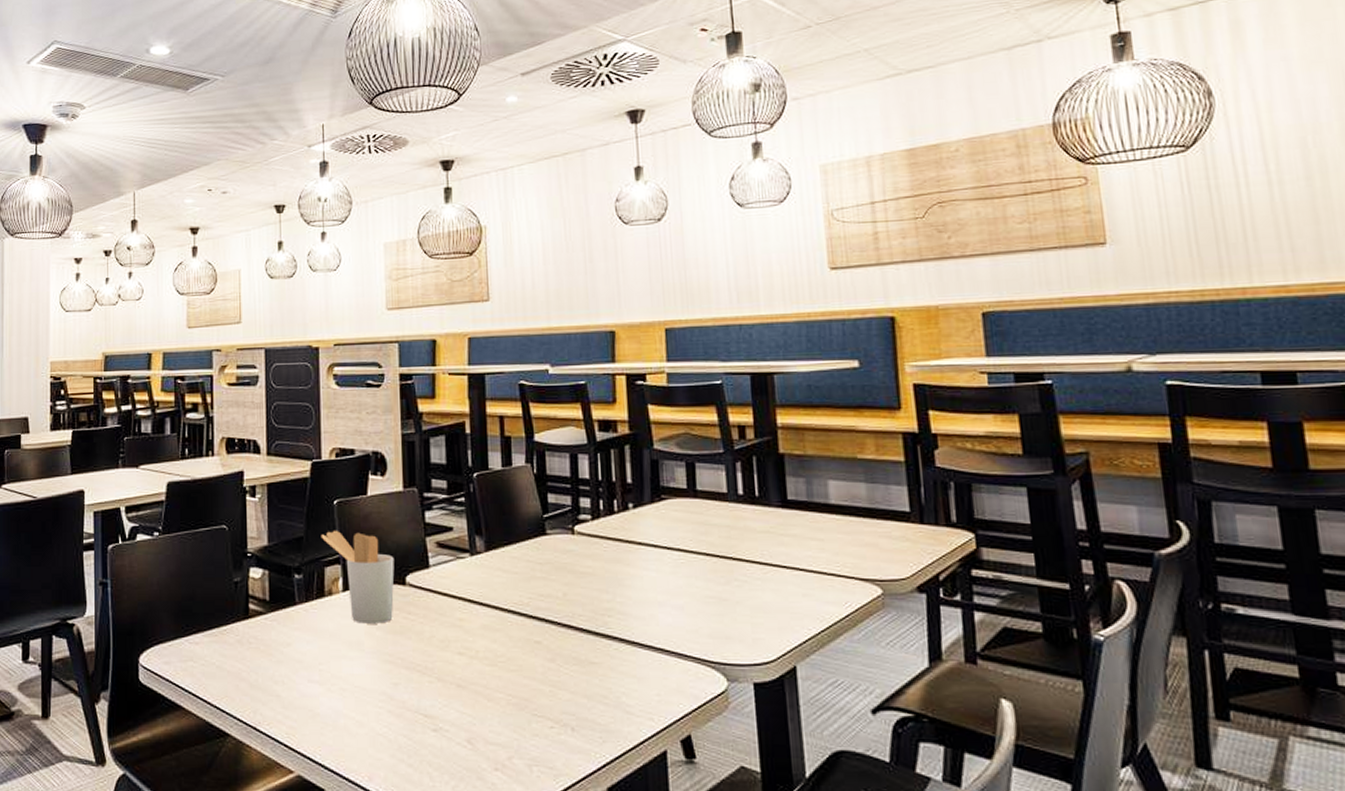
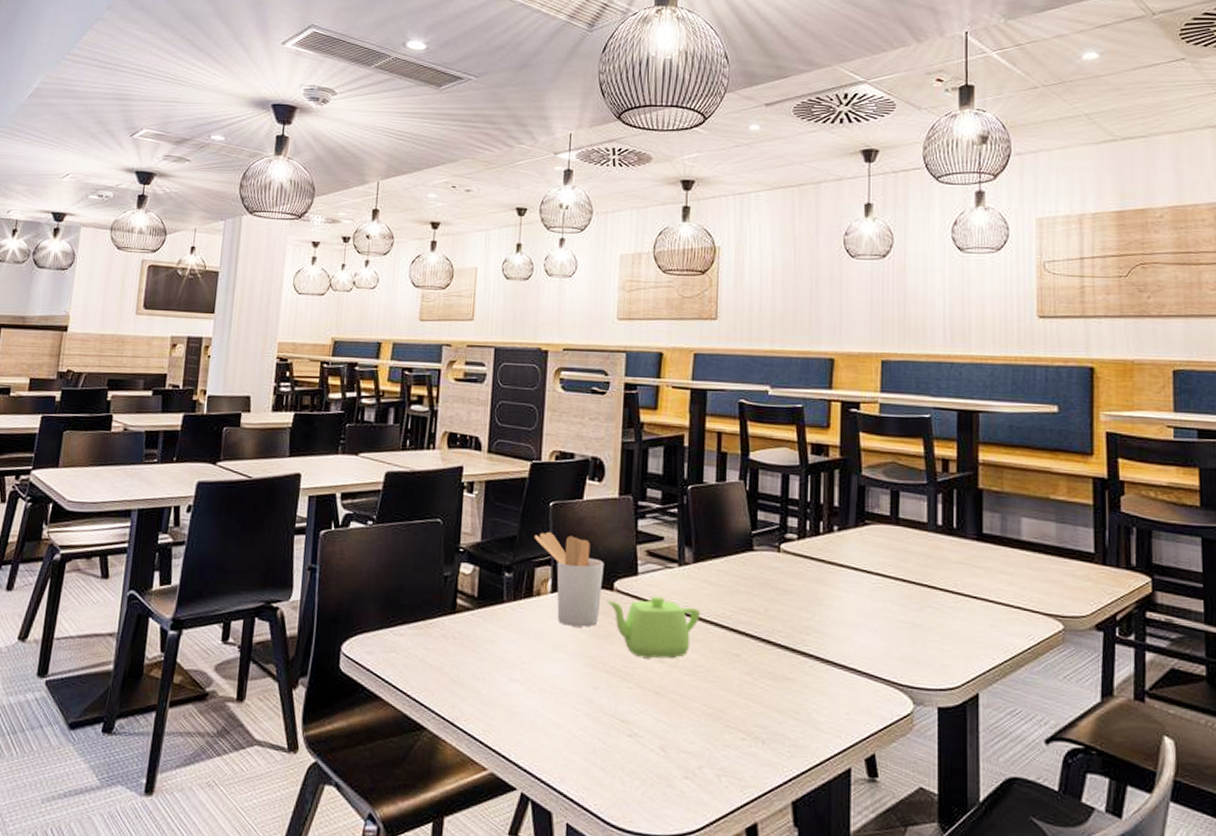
teapot: none [400,587,497,652] -> present [607,596,700,659]

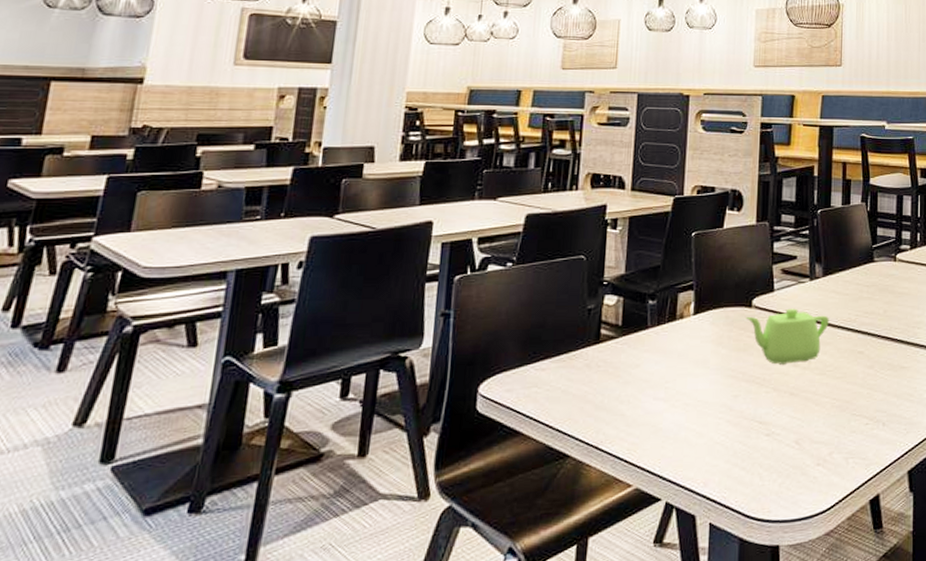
utensil holder: present [534,531,604,627] -> none [677,259,743,343]

